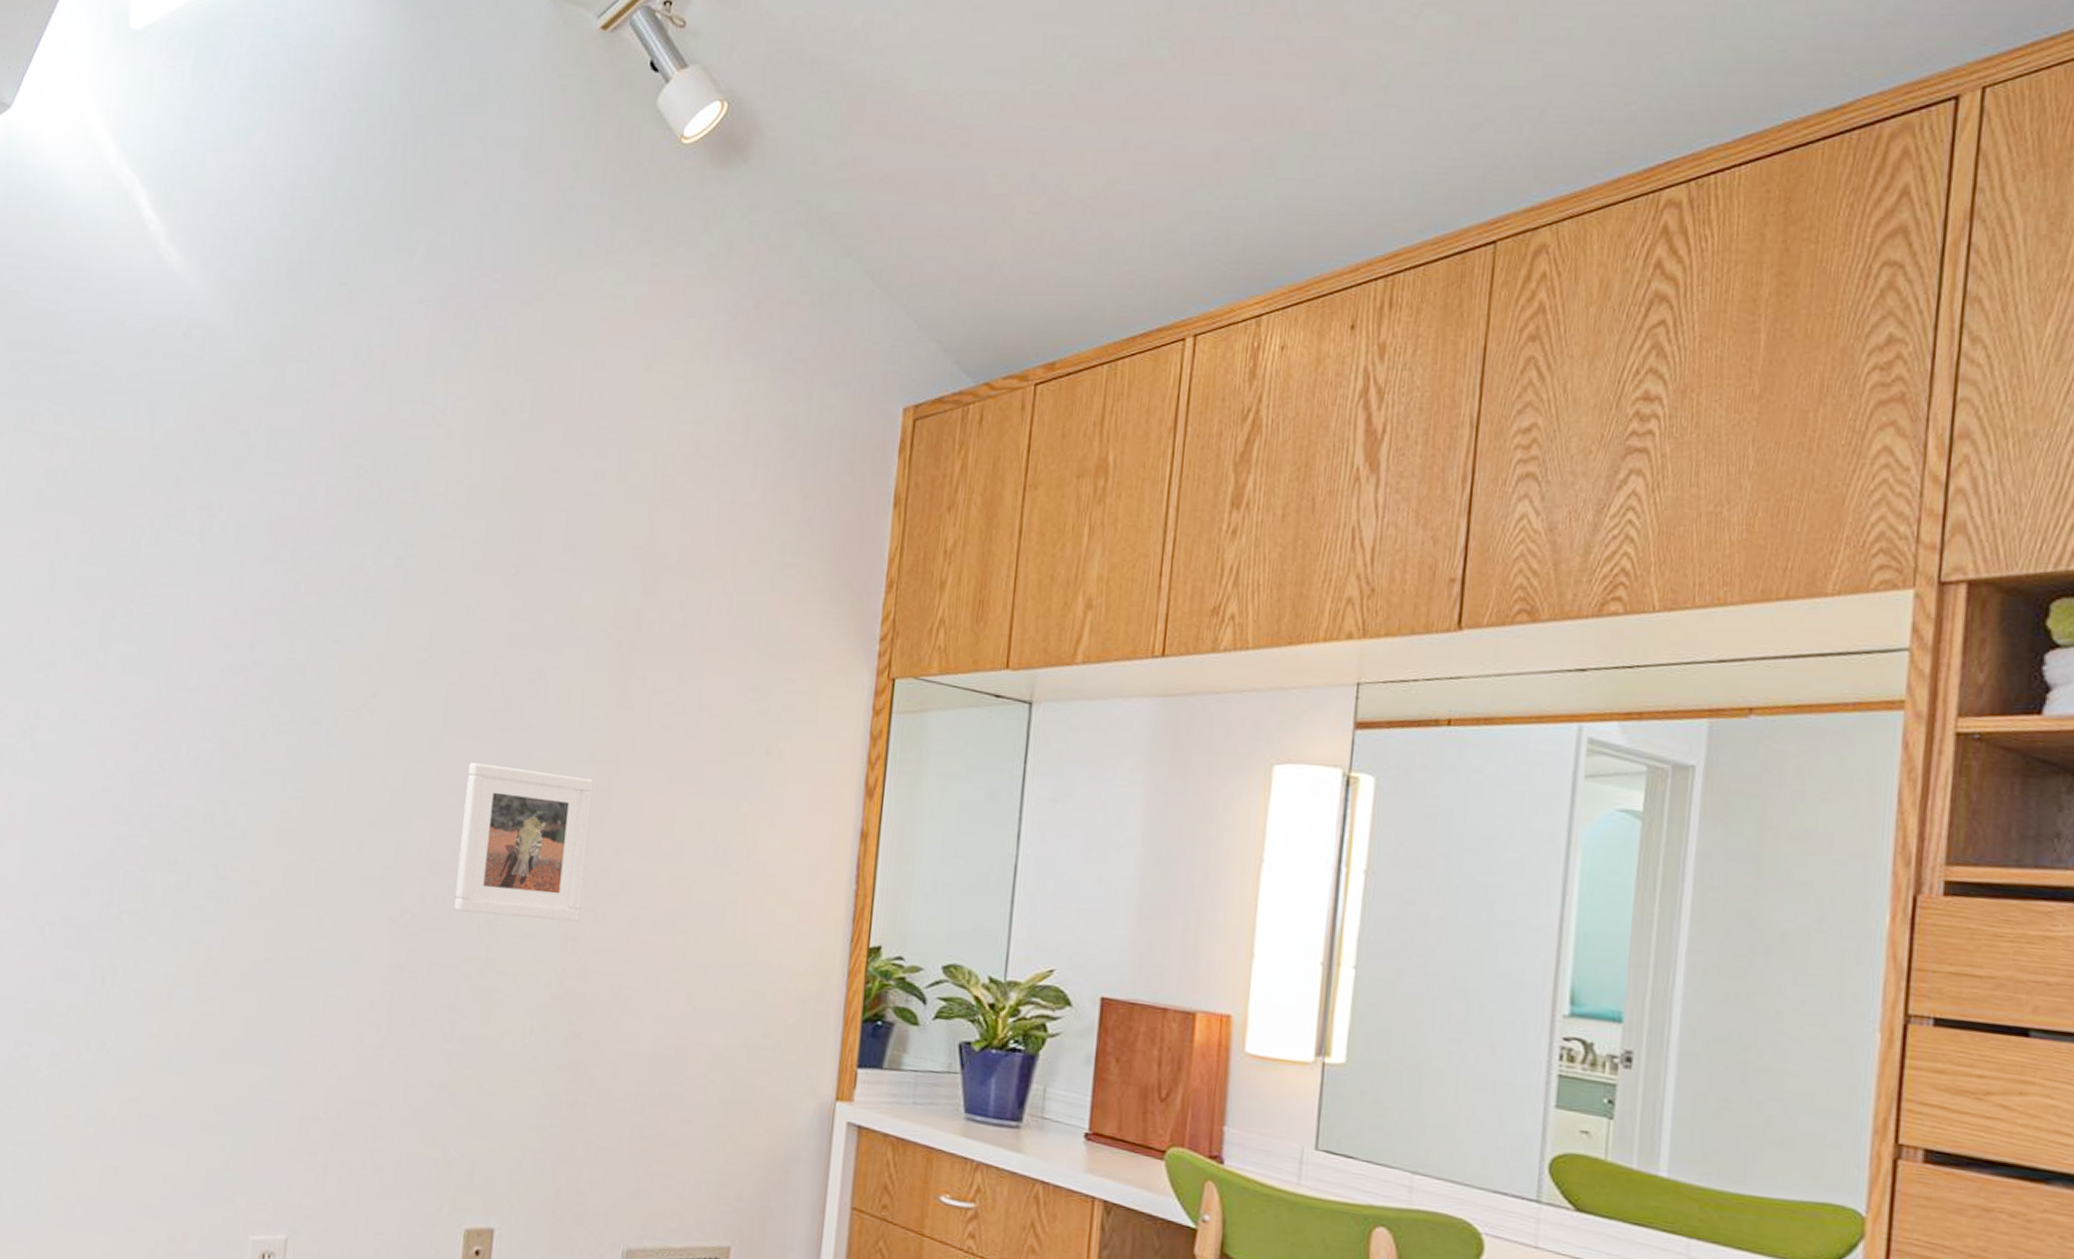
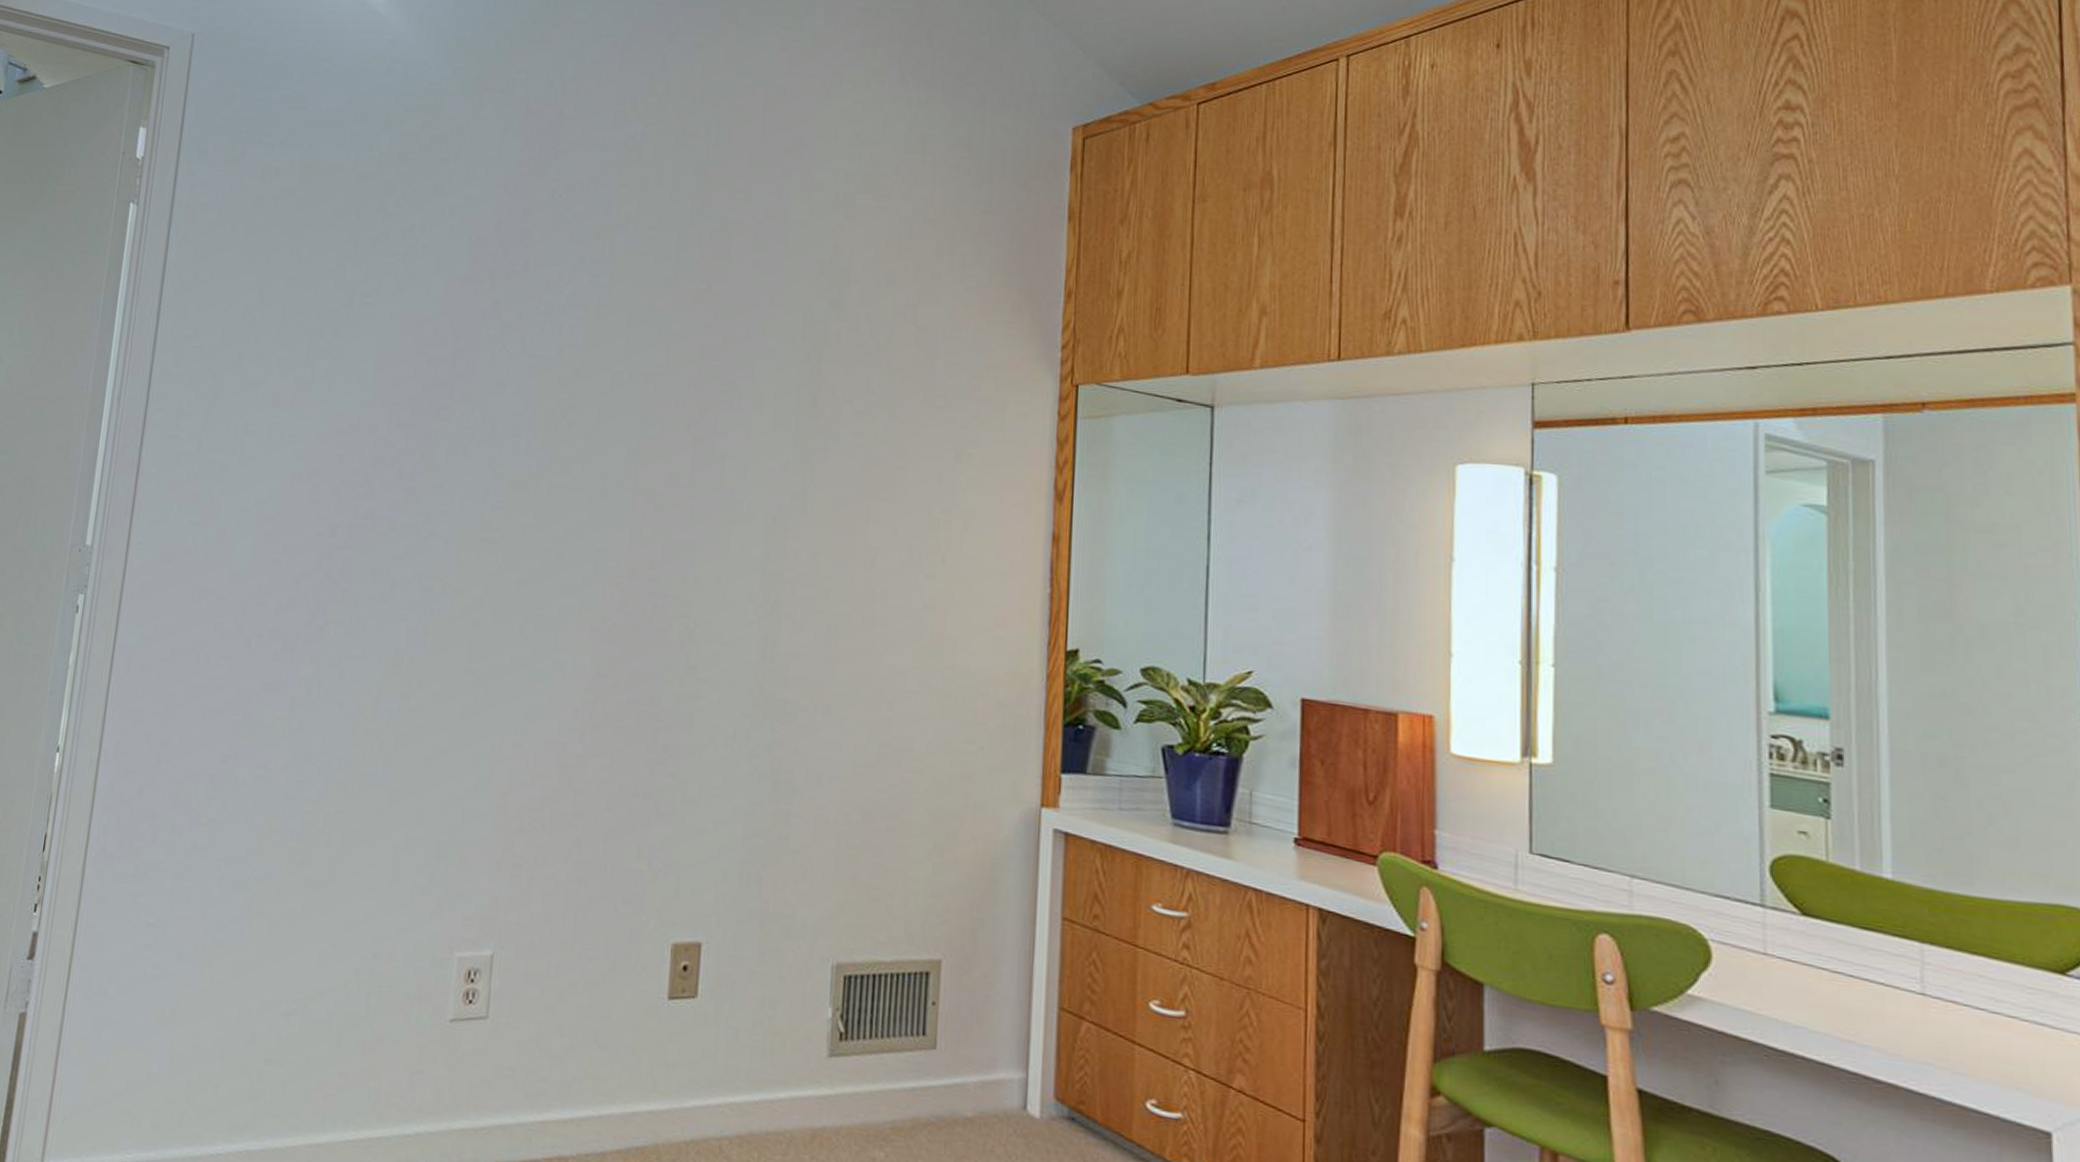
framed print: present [454,763,594,922] -> none [654,472,788,628]

